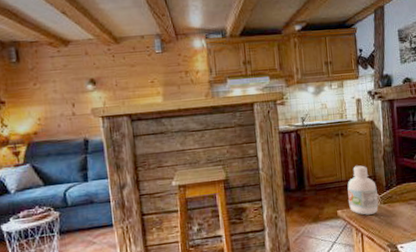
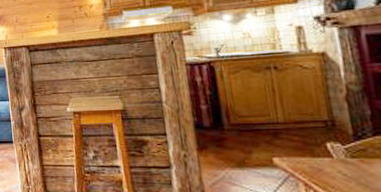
bottle: present [347,165,379,215] -> none [287,106,342,169]

